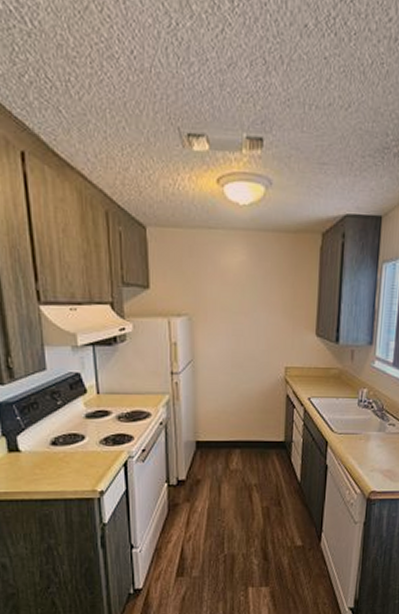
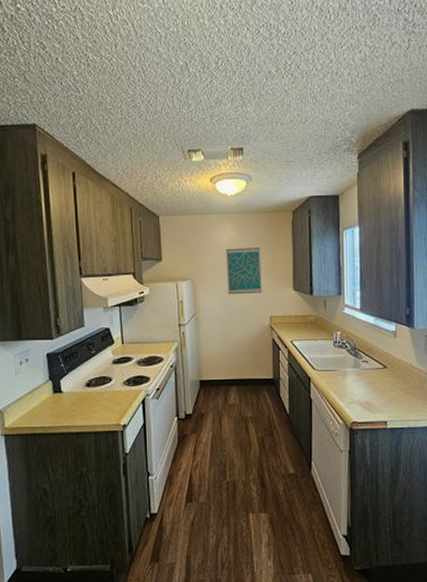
wall art: none [233,277,279,338] -> present [225,247,263,295]

